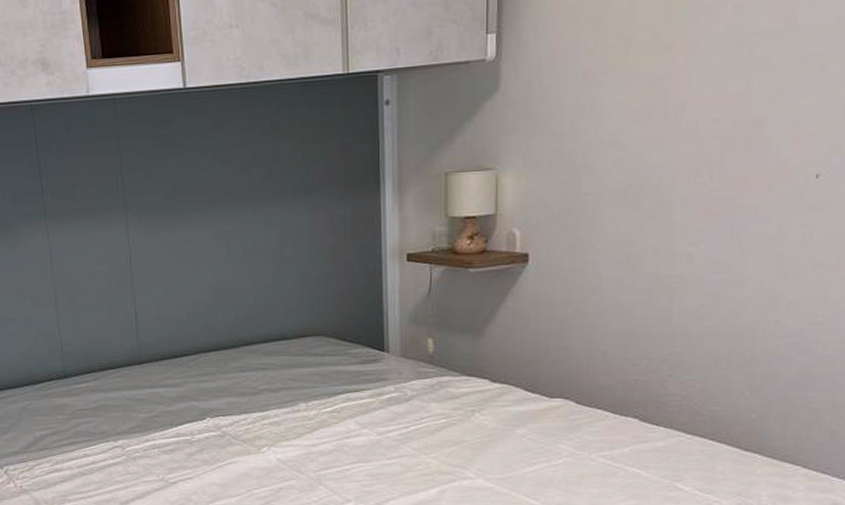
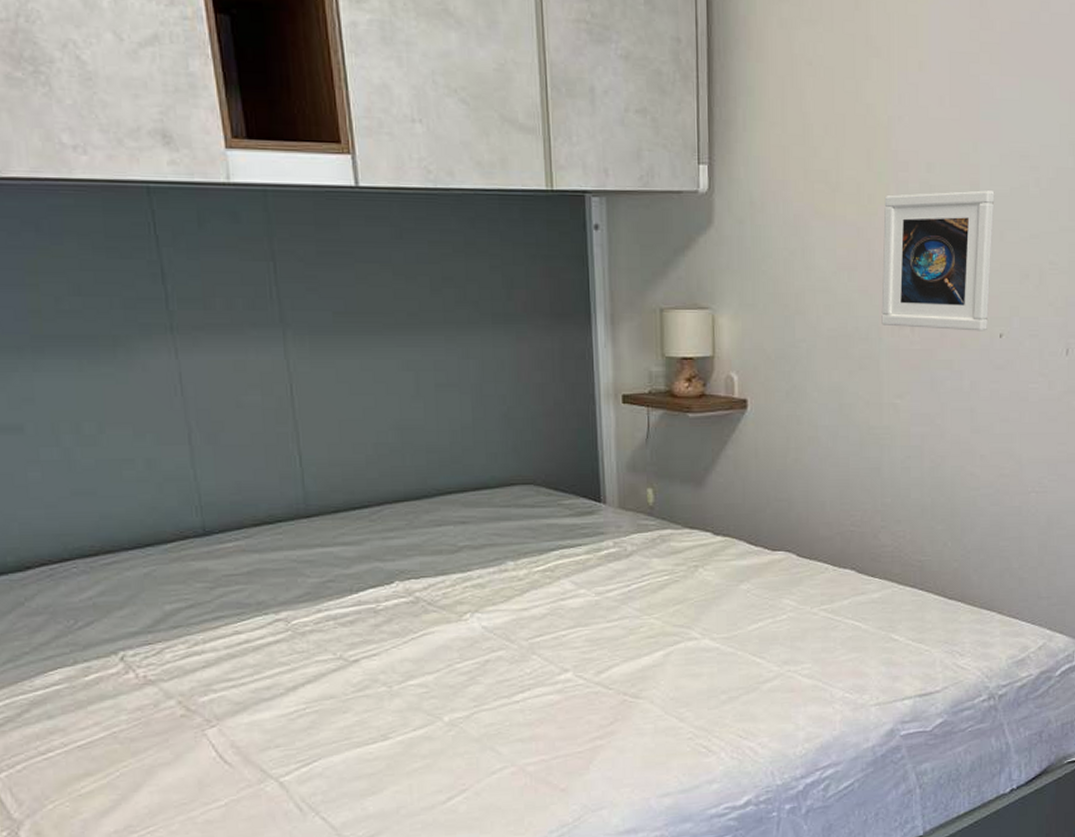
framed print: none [676,23,816,174] -> present [881,190,995,331]

